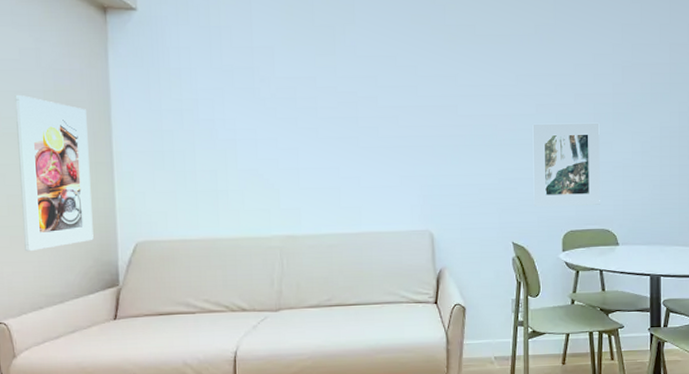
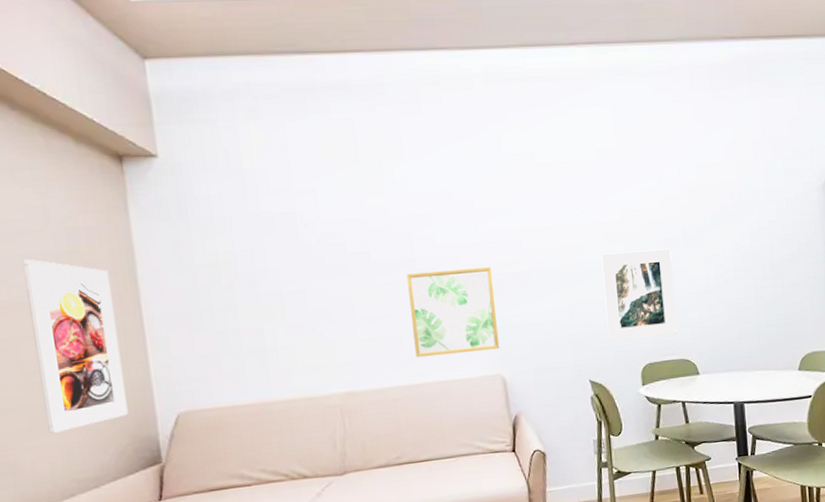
wall art: none [350,129,430,209] -> present [407,267,500,358]

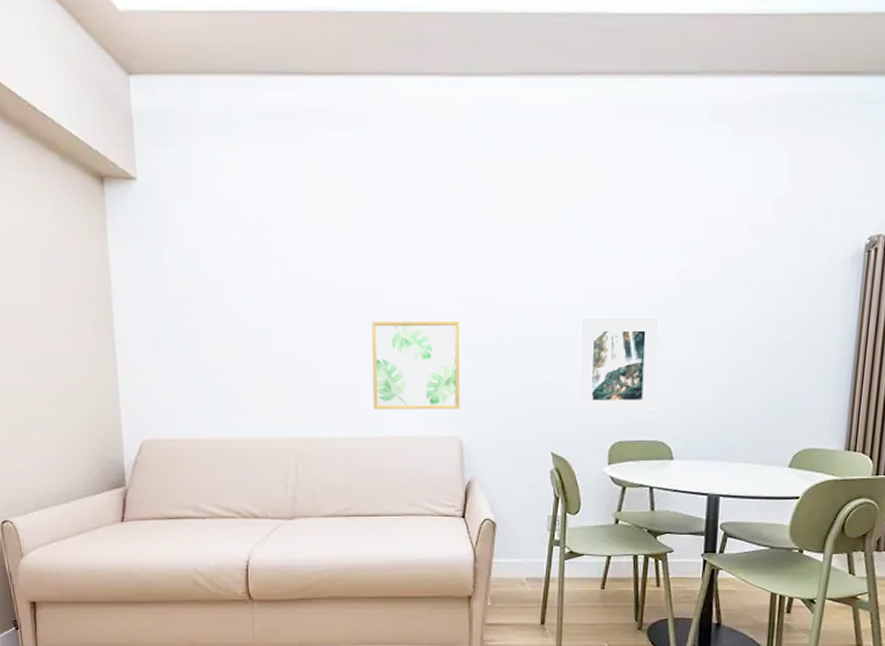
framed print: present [22,259,128,434] -> none [10,277,98,447]

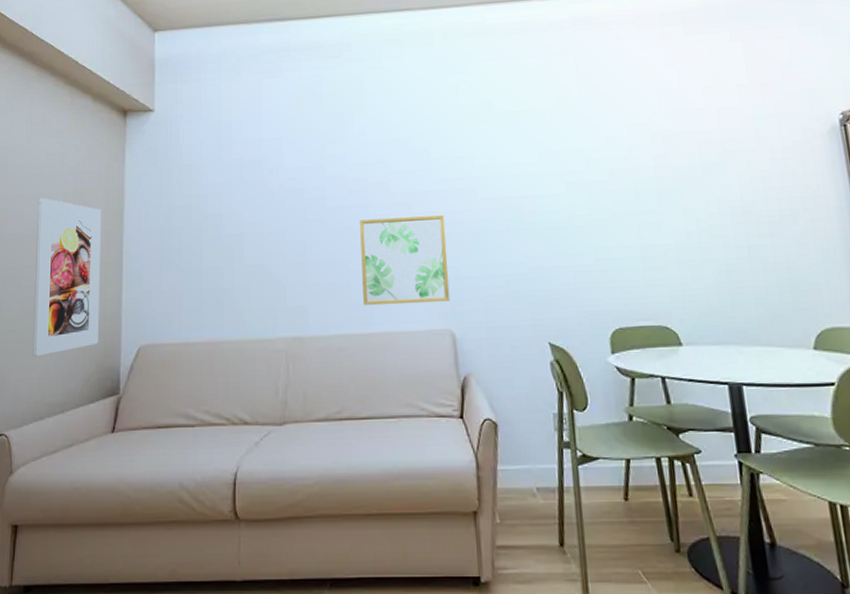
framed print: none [10,277,98,447] -> present [33,198,101,357]
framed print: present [577,317,659,413] -> none [562,200,653,300]

